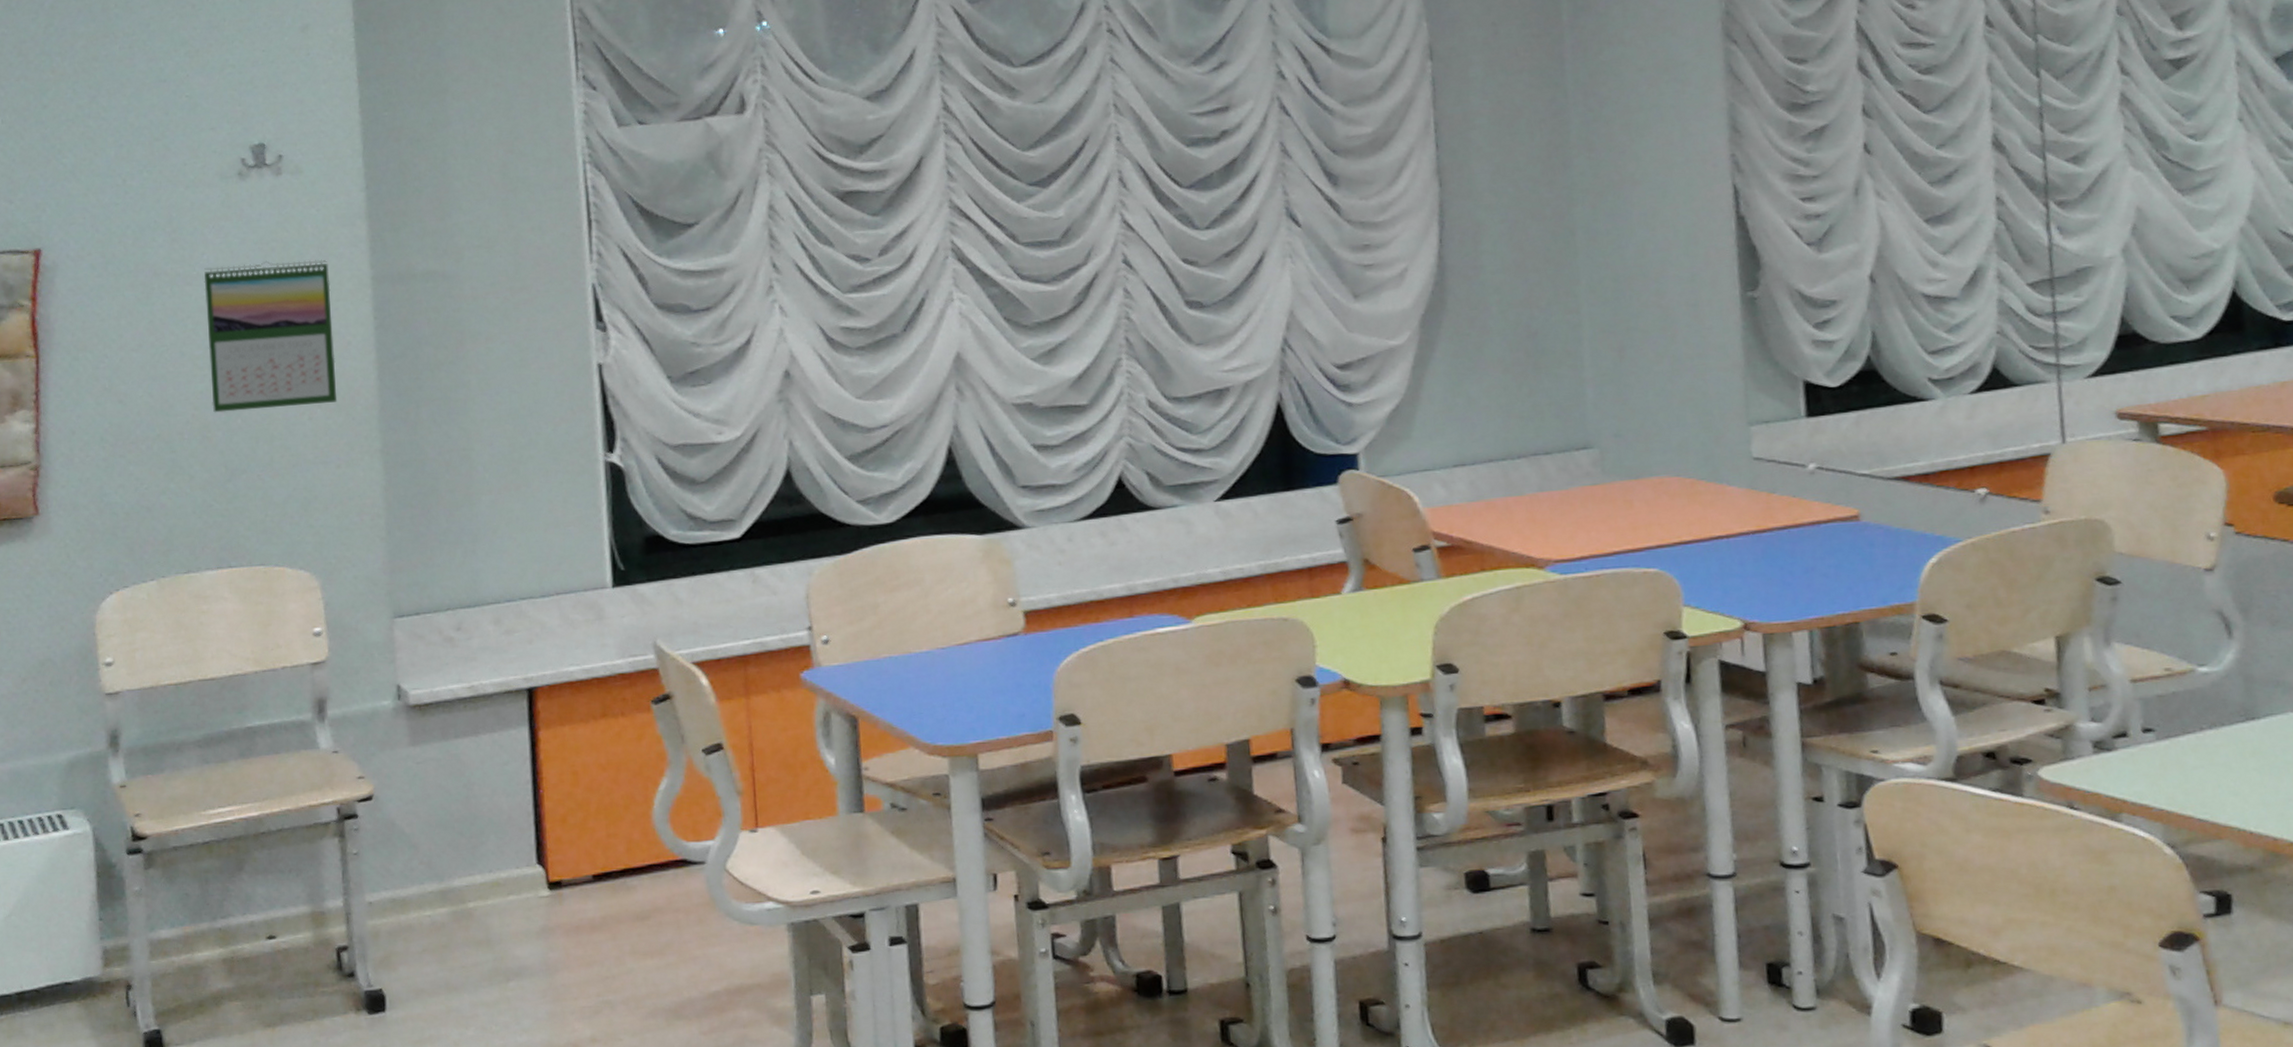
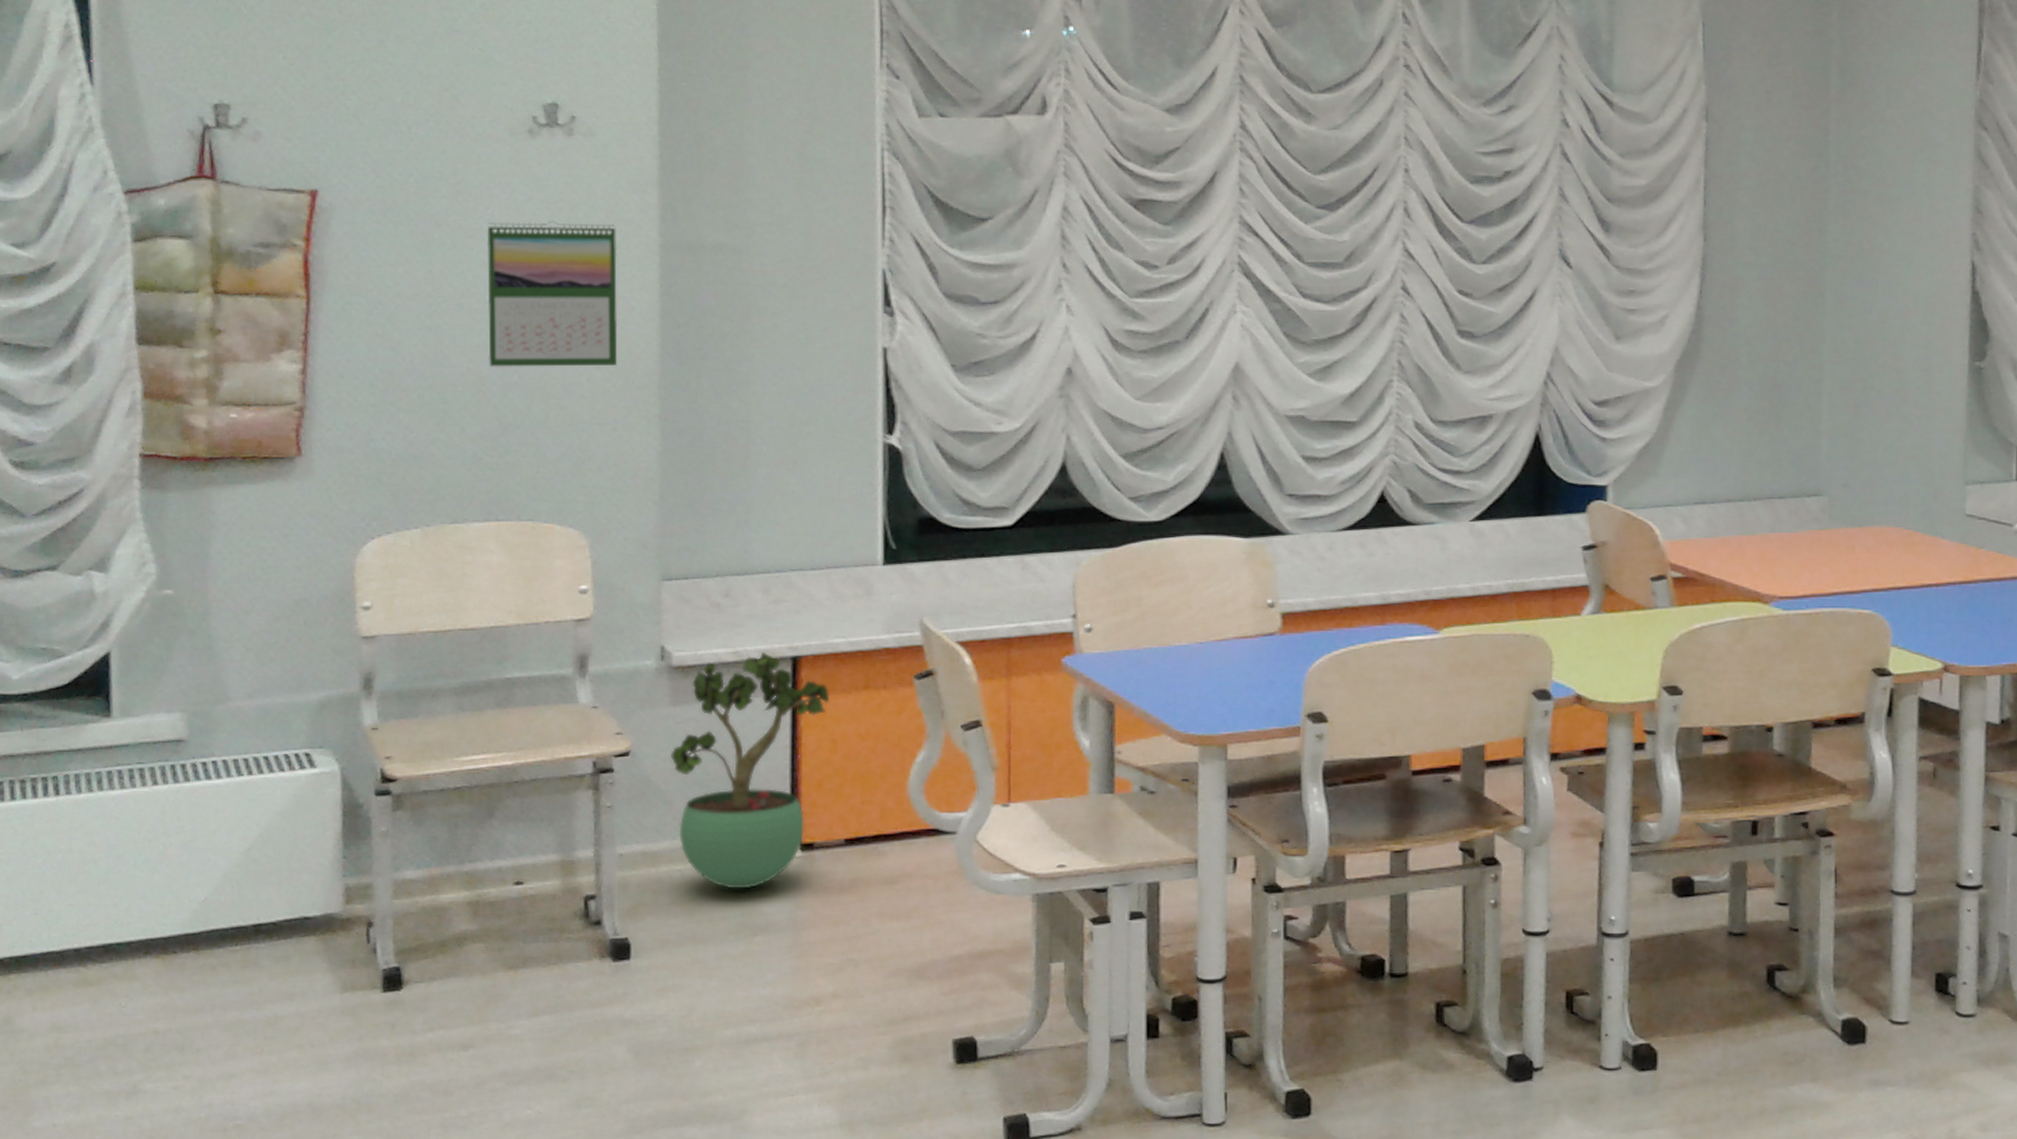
potted plant: none [412,685,569,933] -> present [670,652,830,889]

